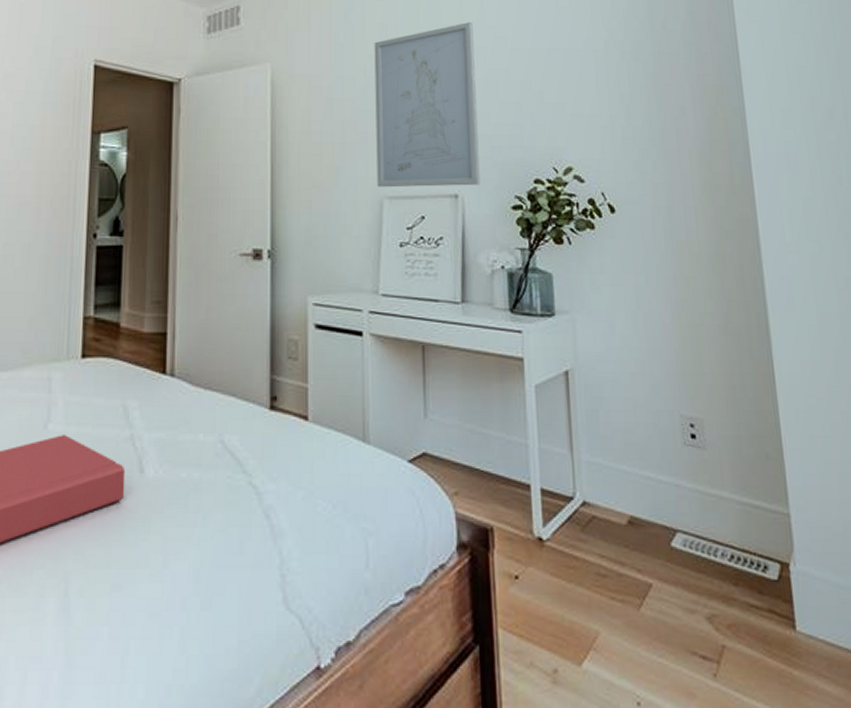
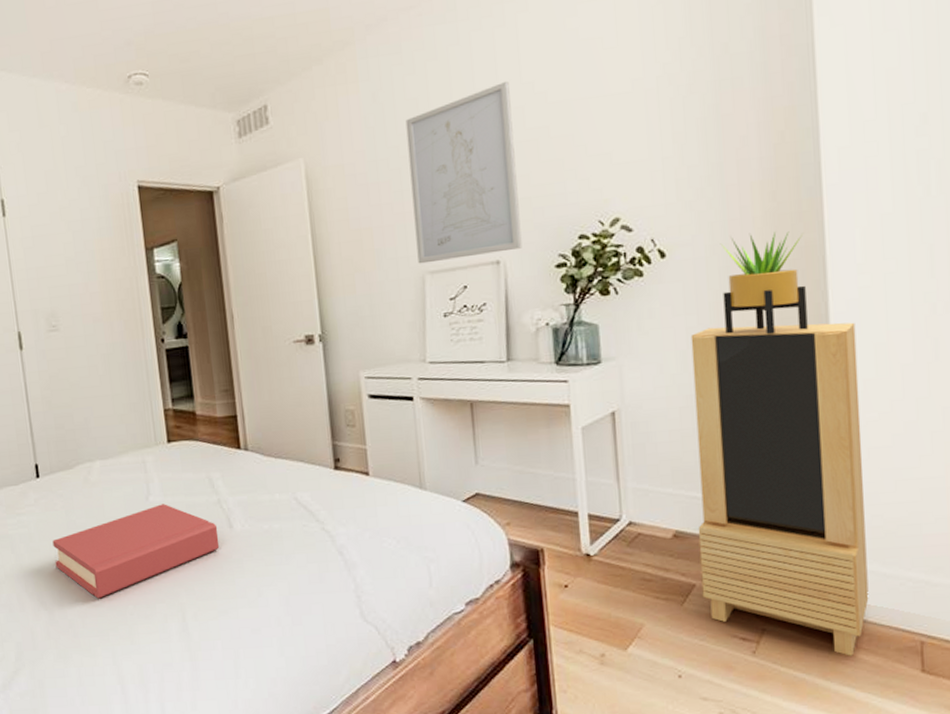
storage cabinet: none [640,290,825,685] -> present [690,322,869,656]
potted plant: none [664,199,747,304] -> present [720,231,808,335]

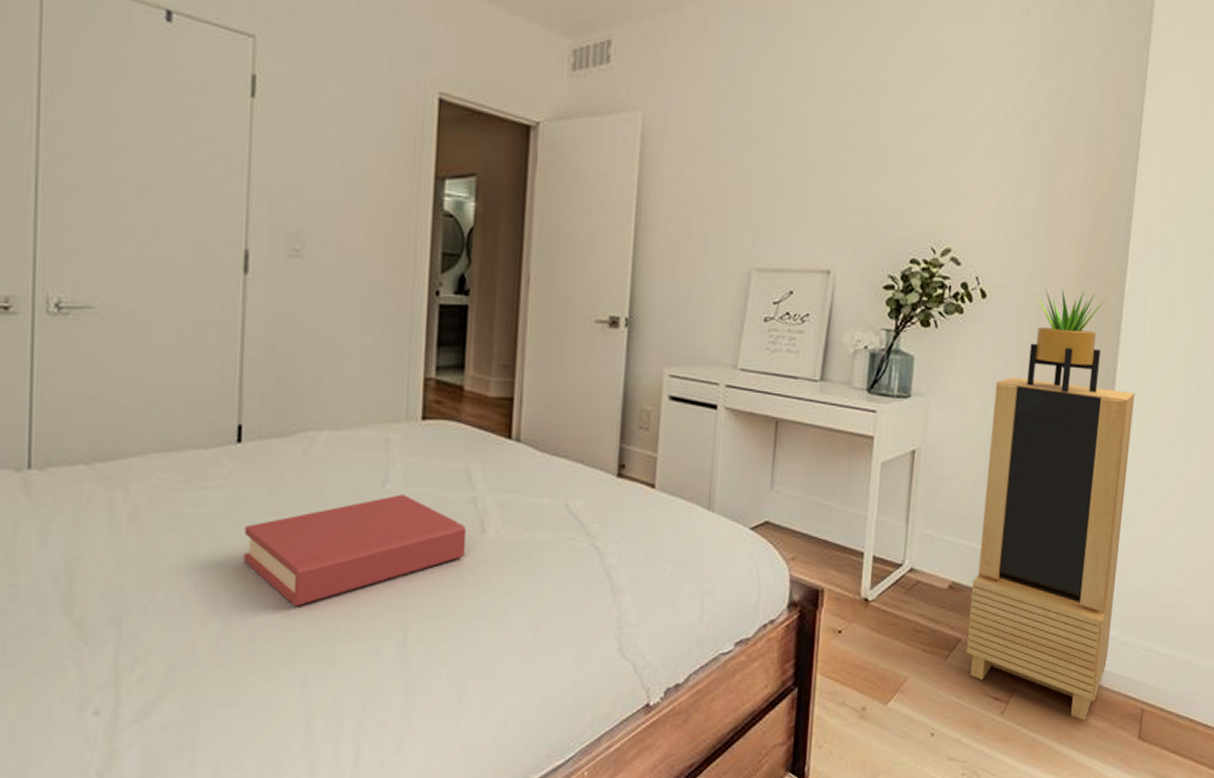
wall art: present [405,82,522,264] -> none [747,80,869,262]

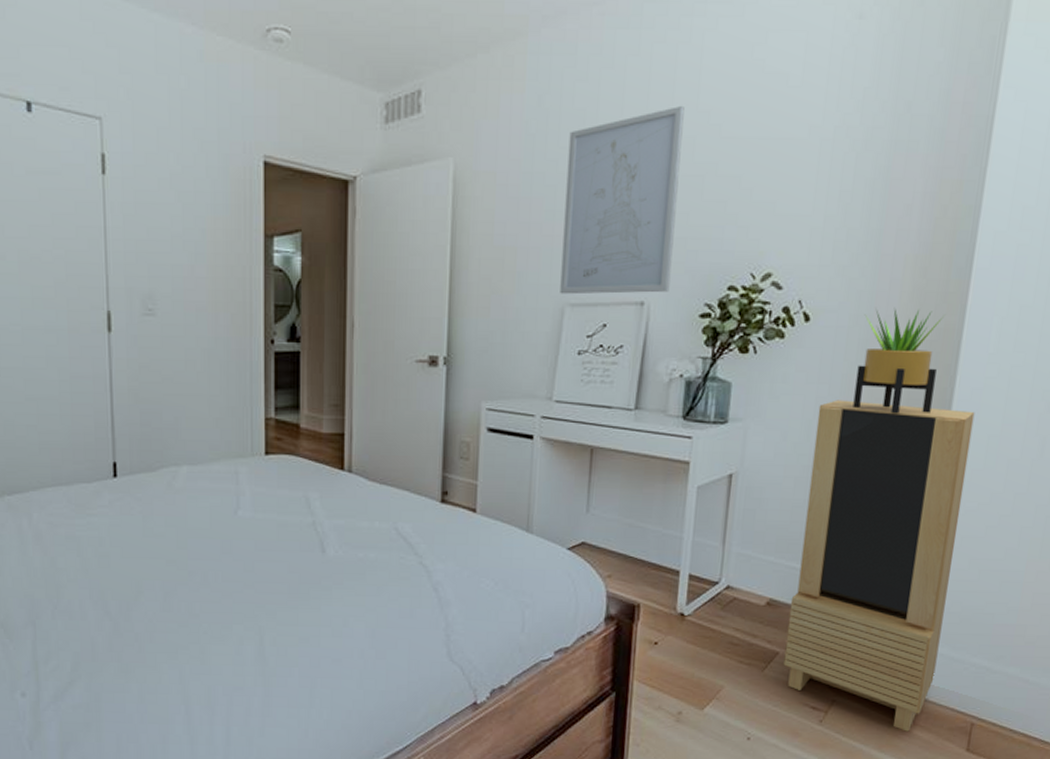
hardback book: present [243,494,467,607] -> none [125,520,309,614]
wall art: none [747,80,869,262] -> present [560,106,685,295]

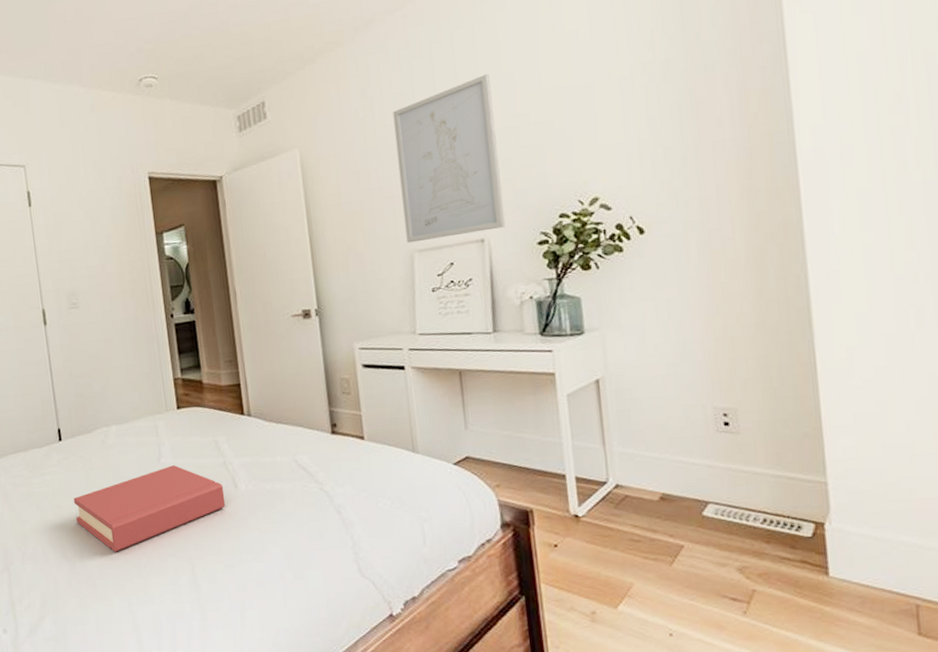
hardback book: none [125,520,309,614] -> present [73,465,226,552]
storage cabinet: present [783,399,975,732] -> none [671,293,861,618]
potted plant: present [853,307,944,414] -> none [697,207,788,306]

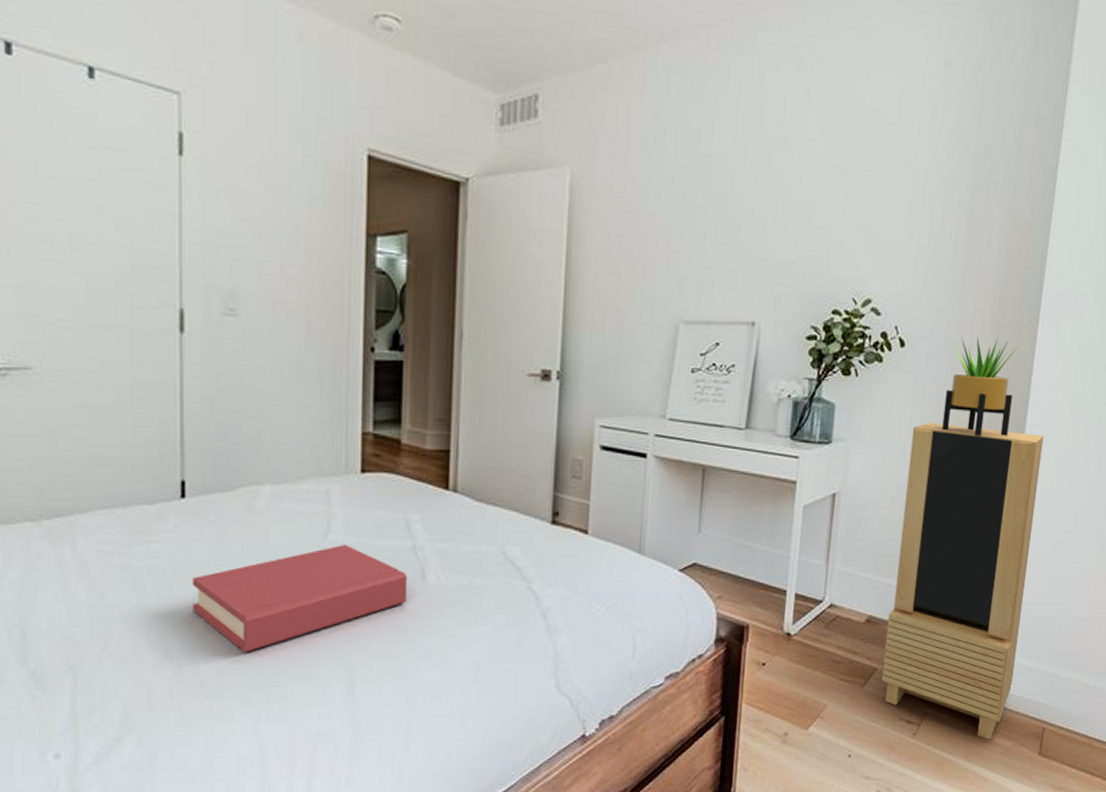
wall art: present [392,74,505,243] -> none [674,133,794,314]
storage cabinet: none [671,293,861,618] -> present [881,422,1044,740]
potted plant: none [697,207,788,306] -> present [942,336,1018,436]

